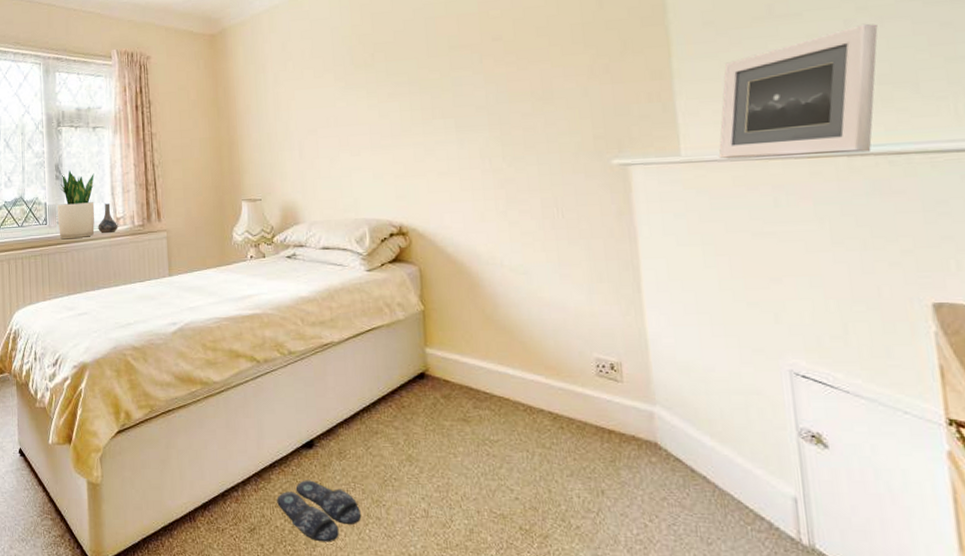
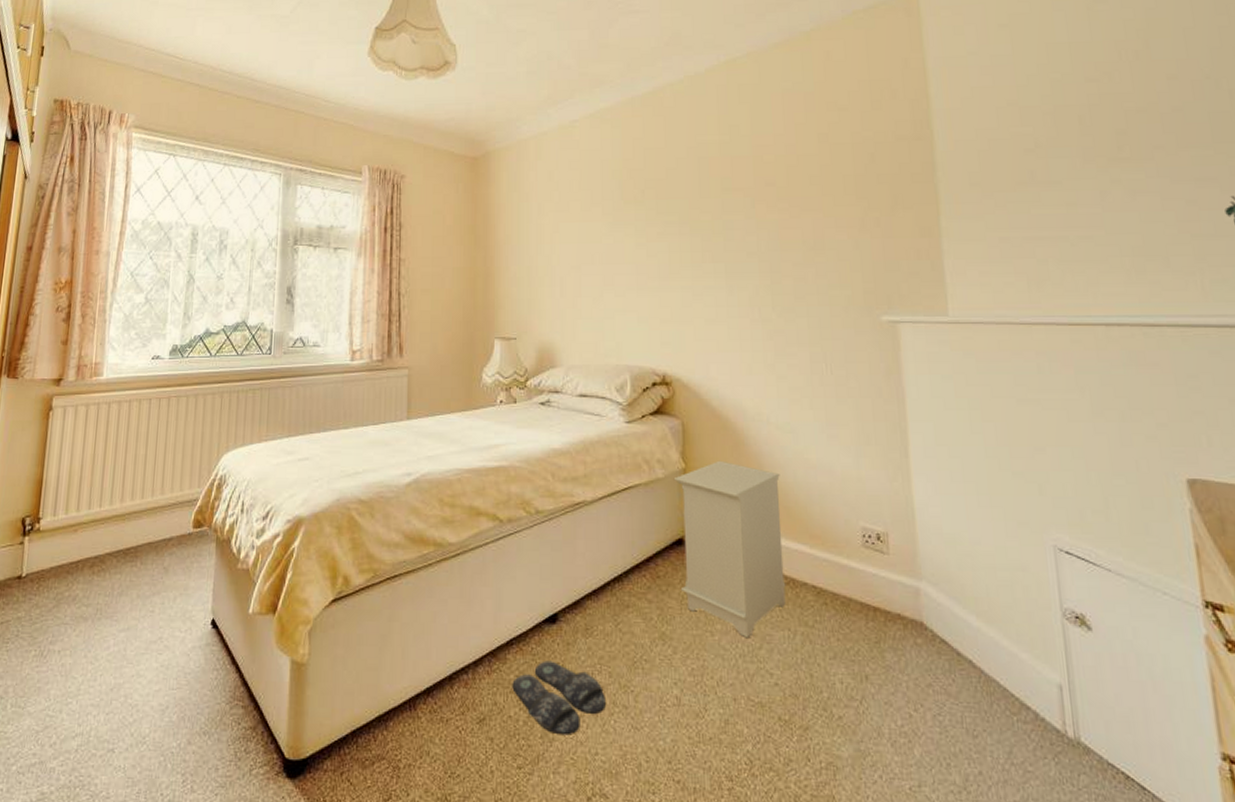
planter: present [58,170,95,240] -> none [284,294,331,372]
decorative vase: present [98,203,118,234] -> none [330,334,354,368]
nightstand: none [413,301,524,459] -> present [673,460,786,639]
picture frame: present [718,23,878,159] -> none [984,196,1131,323]

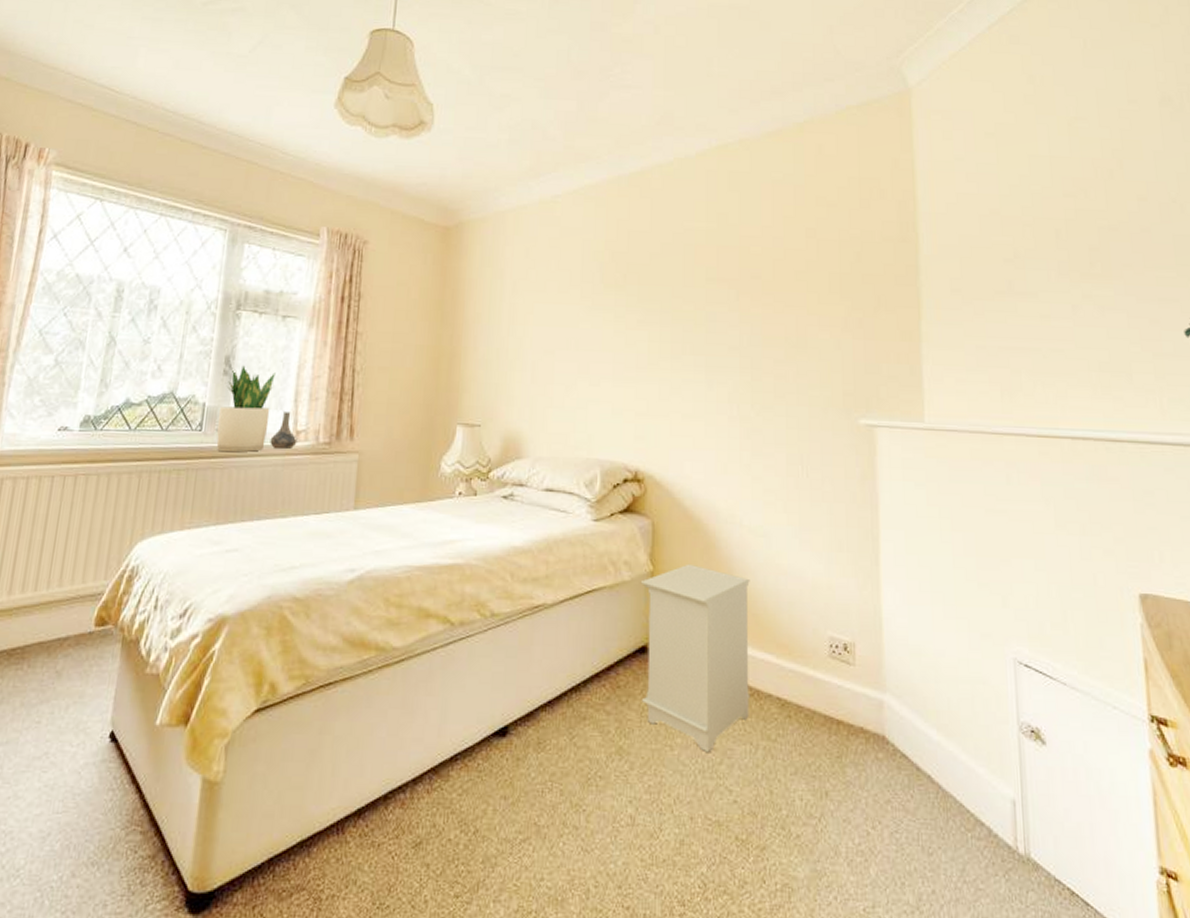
planter: none [284,294,331,372] -> present [216,365,276,453]
decorative vase: none [330,334,354,368] -> present [270,412,298,450]
slippers: present [512,660,606,734] -> none [454,777,555,858]

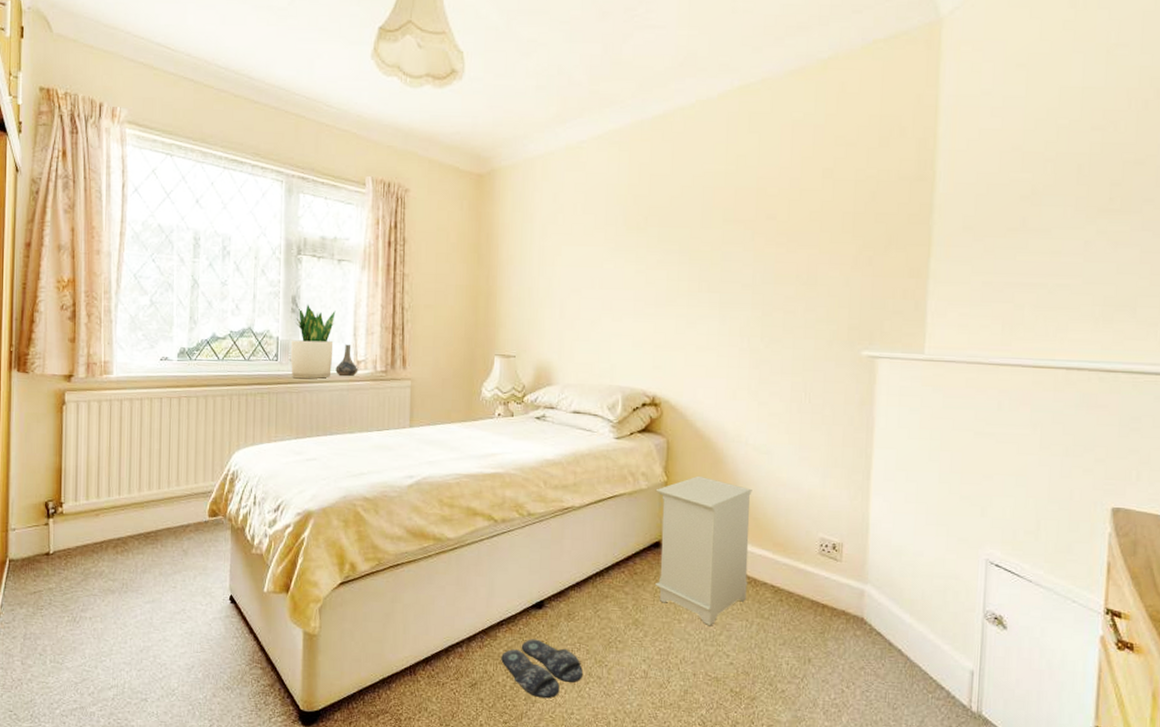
slippers: none [454,777,555,858] -> present [501,639,583,698]

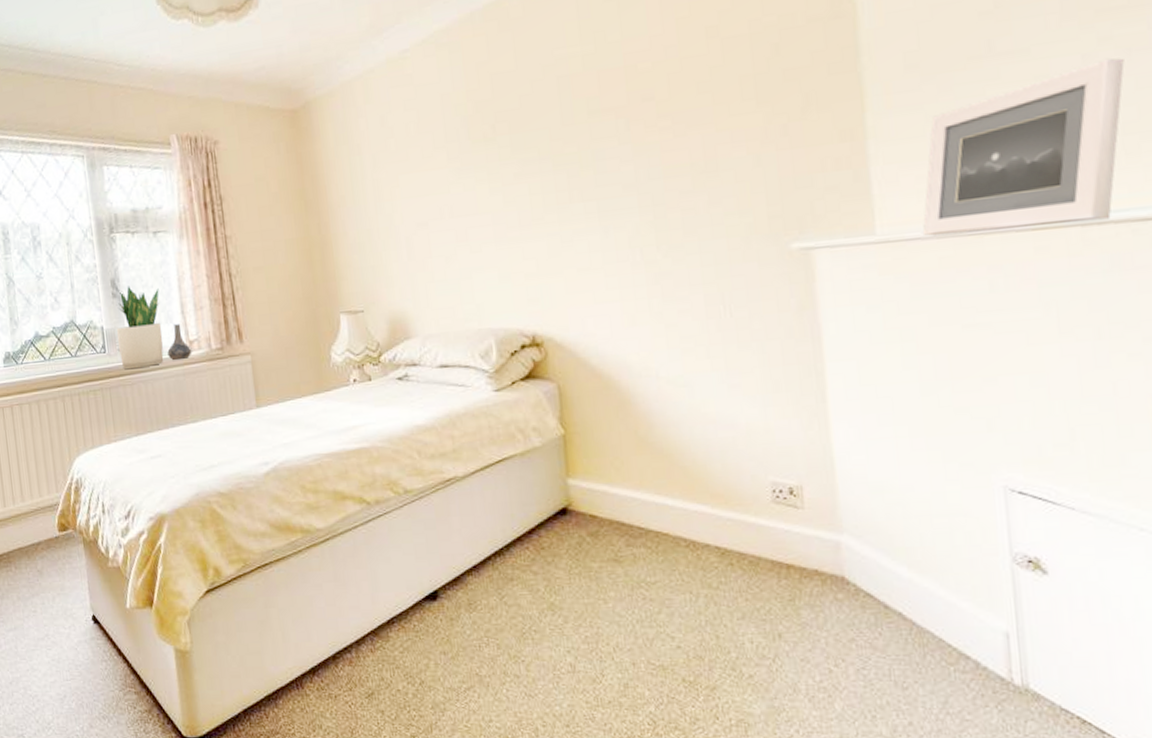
slippers: present [501,639,583,698] -> none [397,636,496,704]
nightstand: present [655,475,752,626] -> none [552,422,686,604]
picture frame: none [957,246,1112,367] -> present [922,57,1125,237]

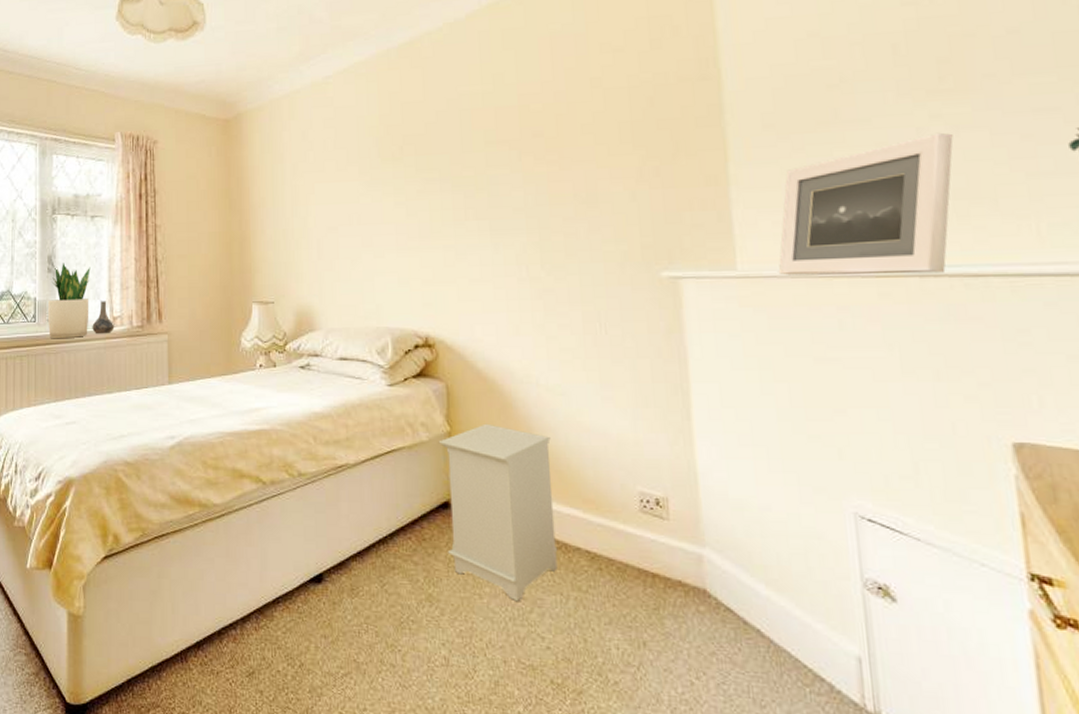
nightstand: none [552,422,686,604] -> present [438,423,558,602]

